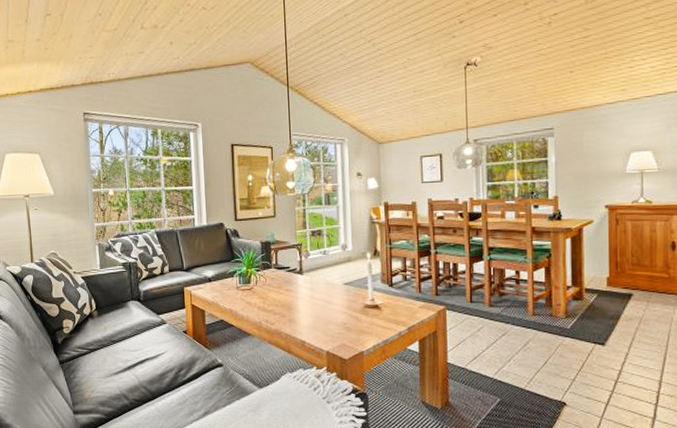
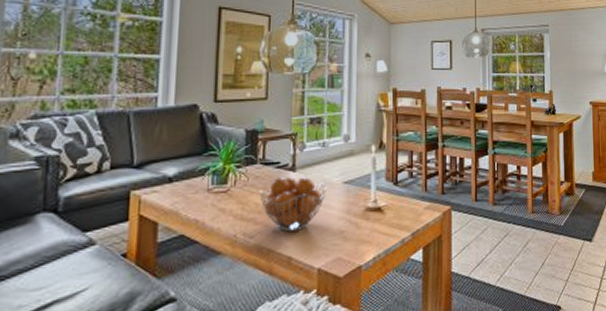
fruit basket: none [276,279,330,321] -> present [260,177,327,231]

